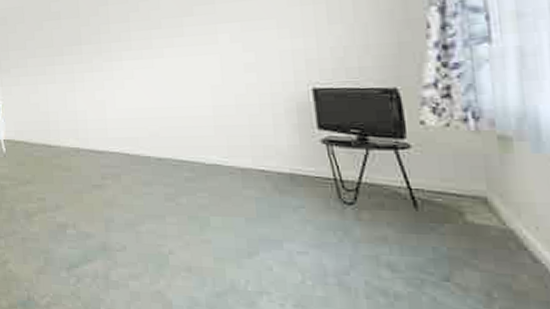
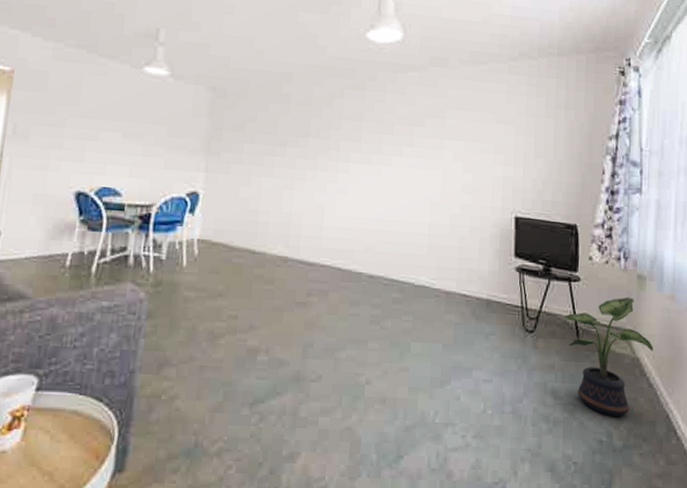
potted plant: none [393,161,536,295] -> present [564,297,654,418]

